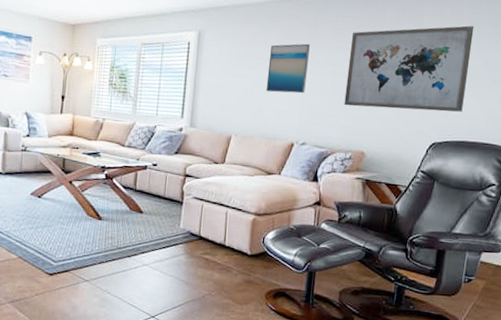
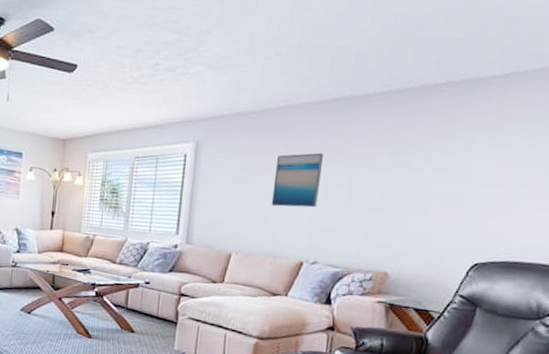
wall art: present [344,25,474,112] -> none [363,127,532,228]

